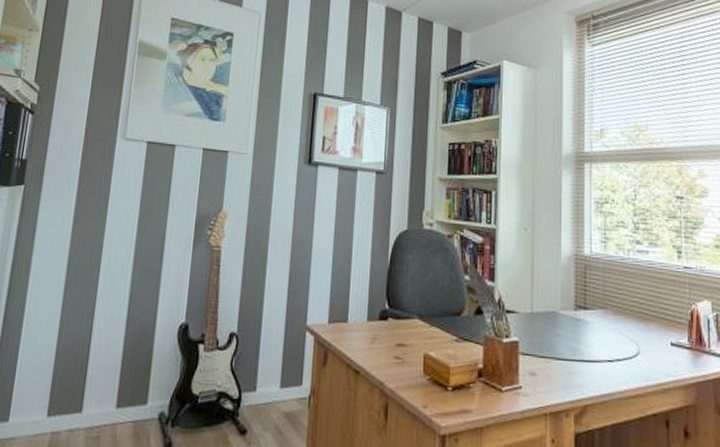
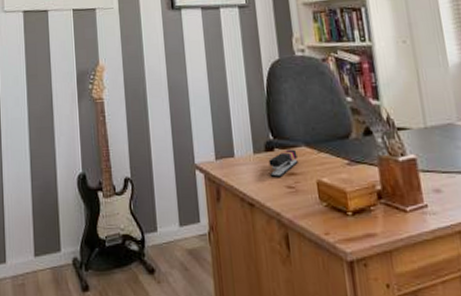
stapler: none [380,320,410,348] -> present [268,149,298,178]

